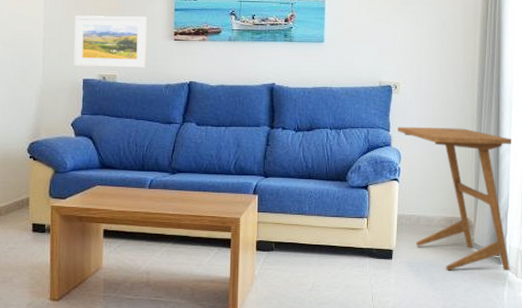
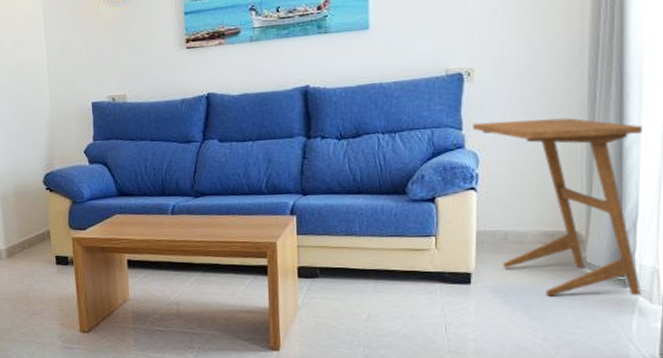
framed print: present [74,15,148,69] -> none [77,26,157,90]

